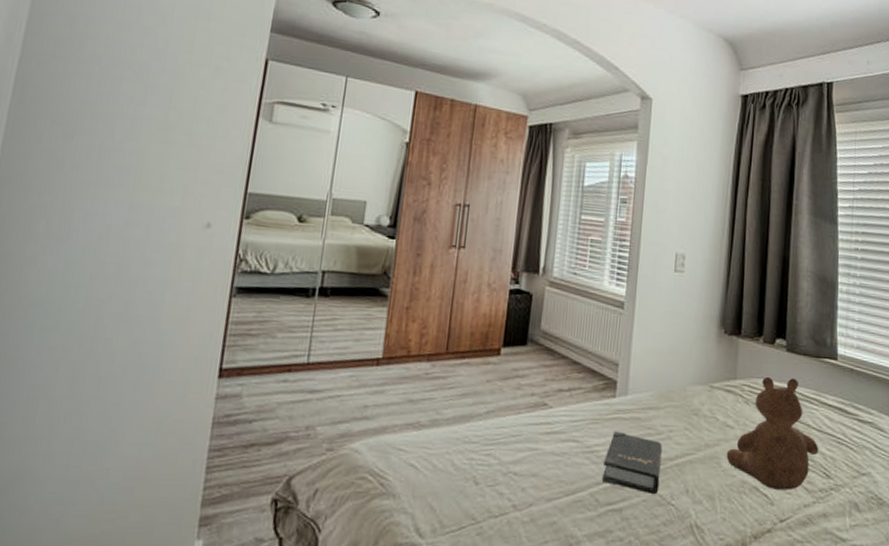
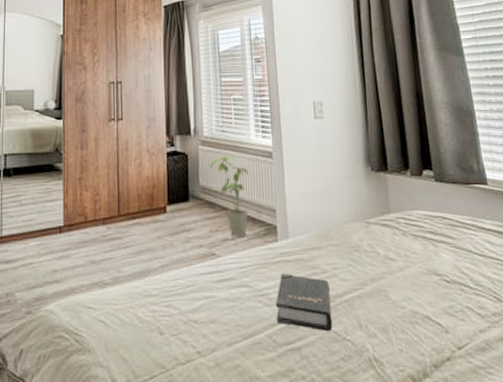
house plant: none [555,300,596,390] -> present [210,156,249,238]
teddy bear: present [726,376,819,490] -> none [392,207,485,318]

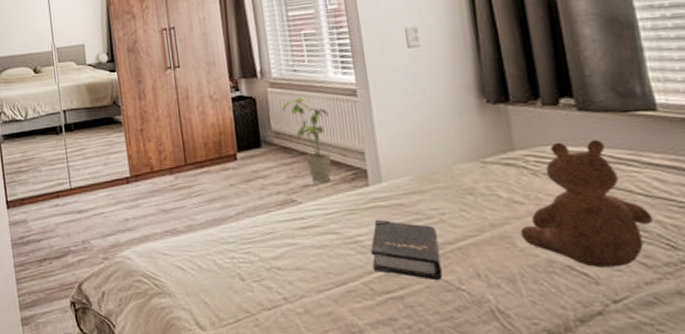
teddy bear: none [392,207,485,318] -> present [520,140,654,267]

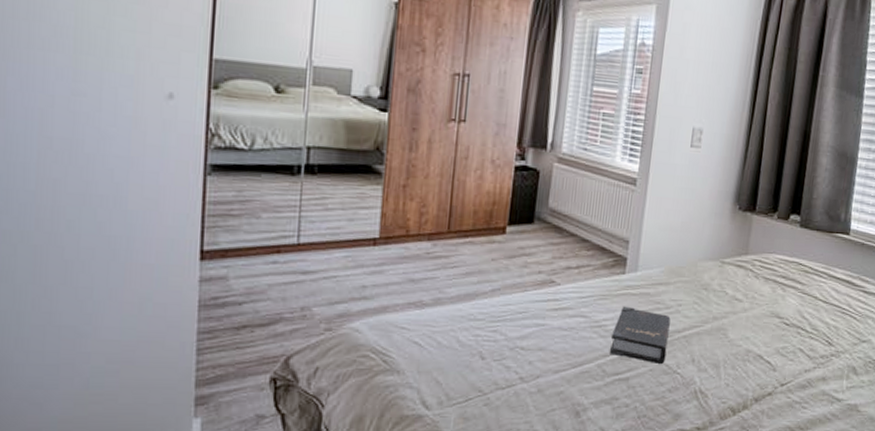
house plant: present [282,97,332,183] -> none [563,177,606,267]
teddy bear: present [520,140,654,267] -> none [733,251,824,357]

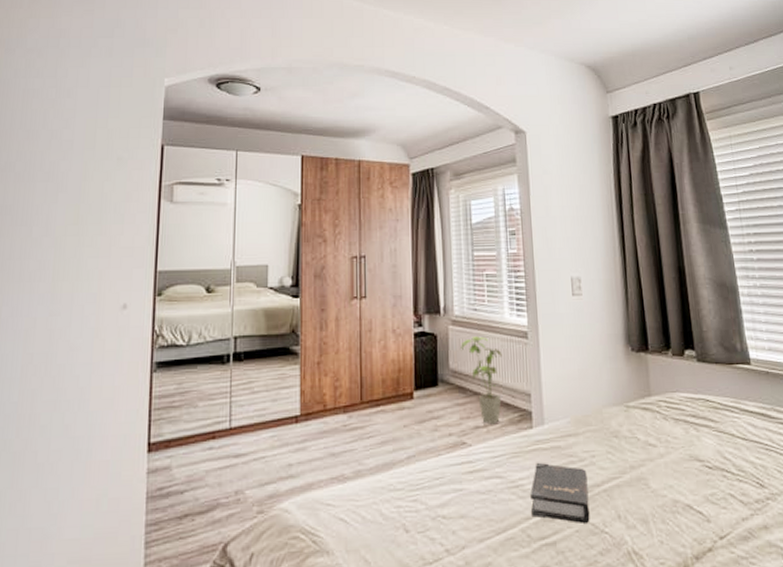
house plant: none [563,177,606,267] -> present [461,336,502,425]

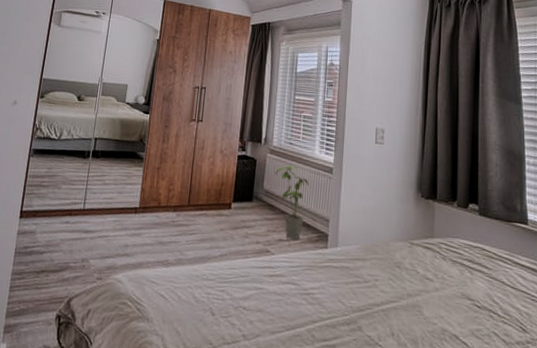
hardback book: present [530,462,590,524] -> none [318,277,369,336]

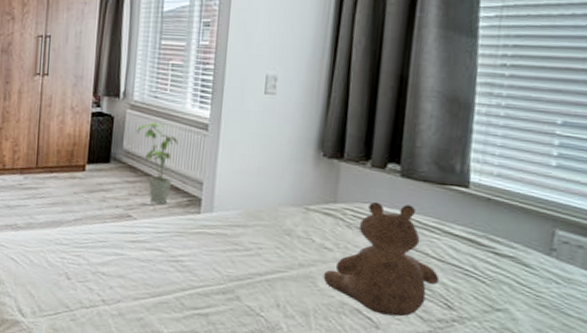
teddy bear: none [427,236,514,341] -> present [323,201,440,317]

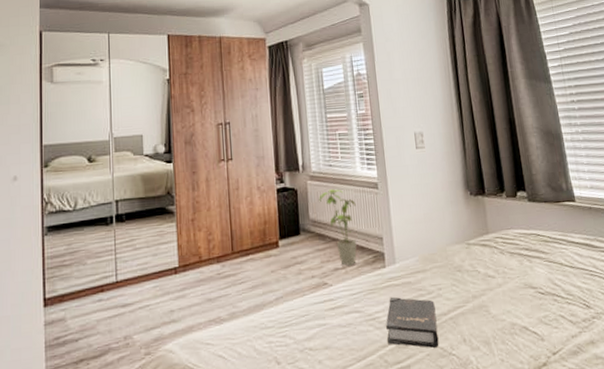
hardback book: none [188,244,251,306] -> present [386,296,439,349]
teddy bear: present [323,201,440,317] -> none [493,224,576,327]

